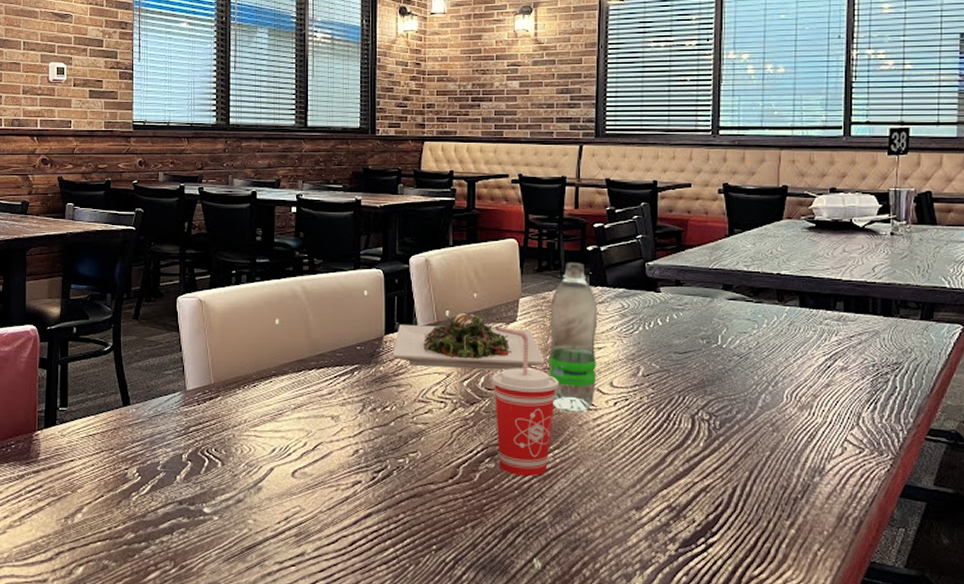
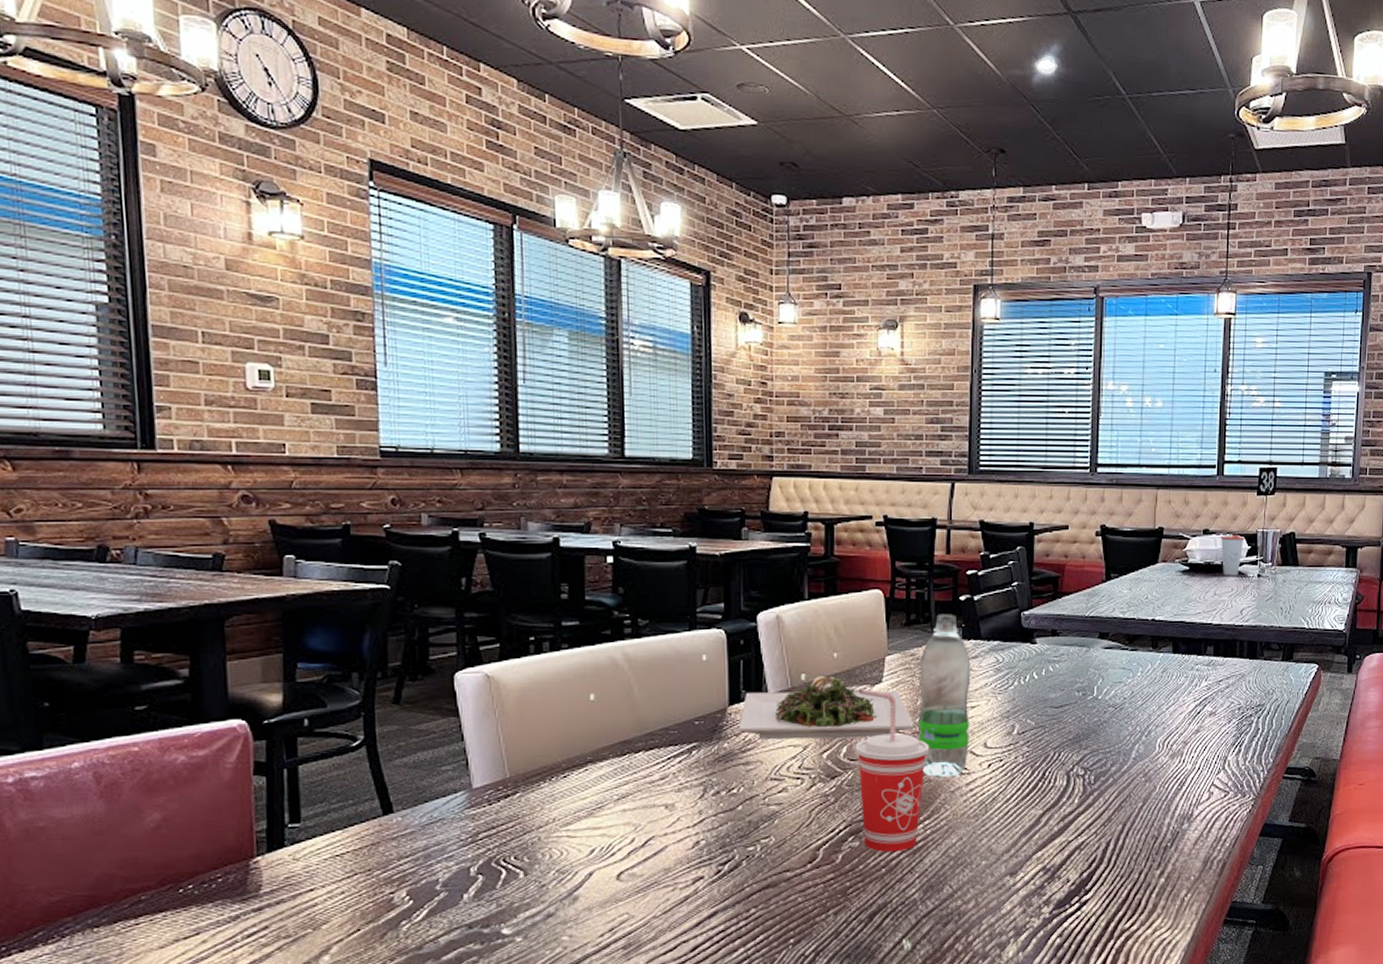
cup: none [848,192,875,234] -> present [1220,534,1244,576]

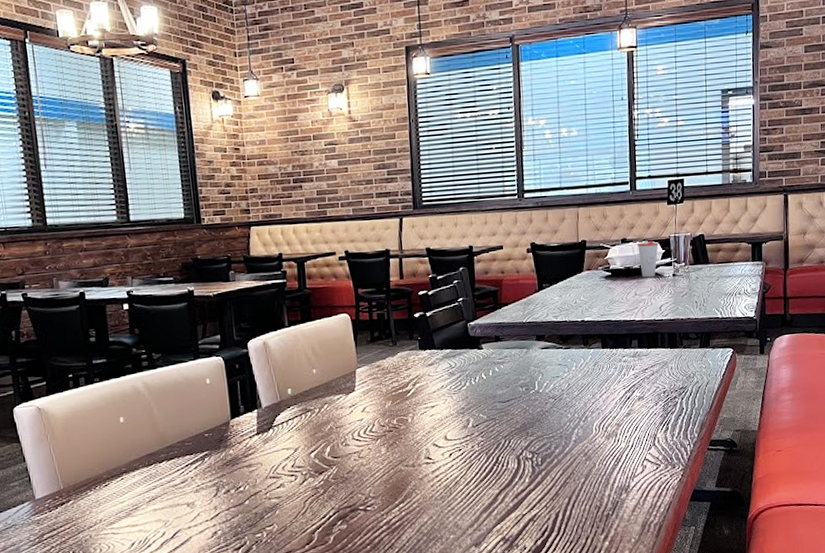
salad: present [738,674,914,740] -> none [240,388,385,445]
beverage cup: present [855,688,930,853] -> none [335,397,399,532]
bottle: present [917,614,971,778] -> none [385,329,432,468]

